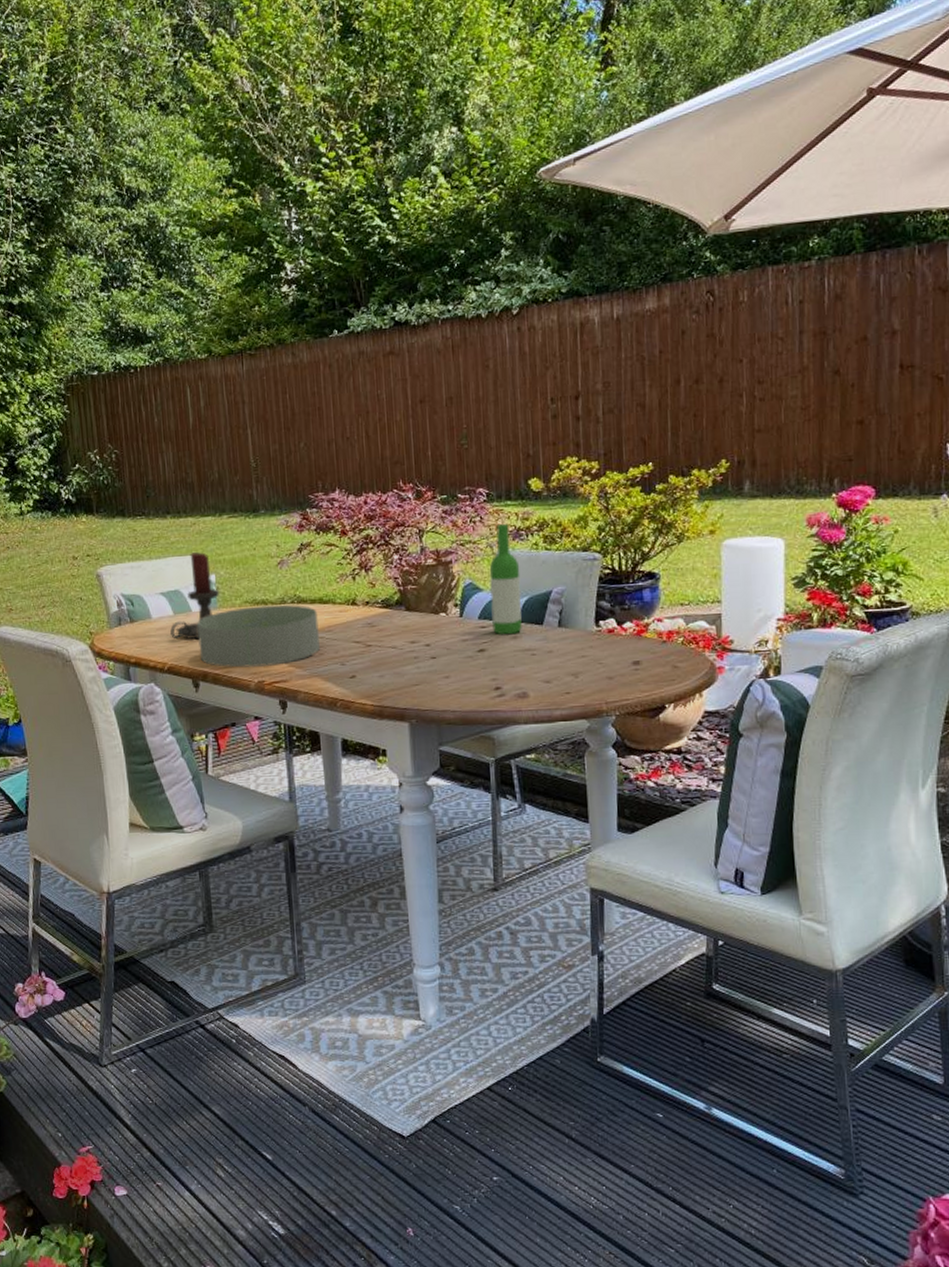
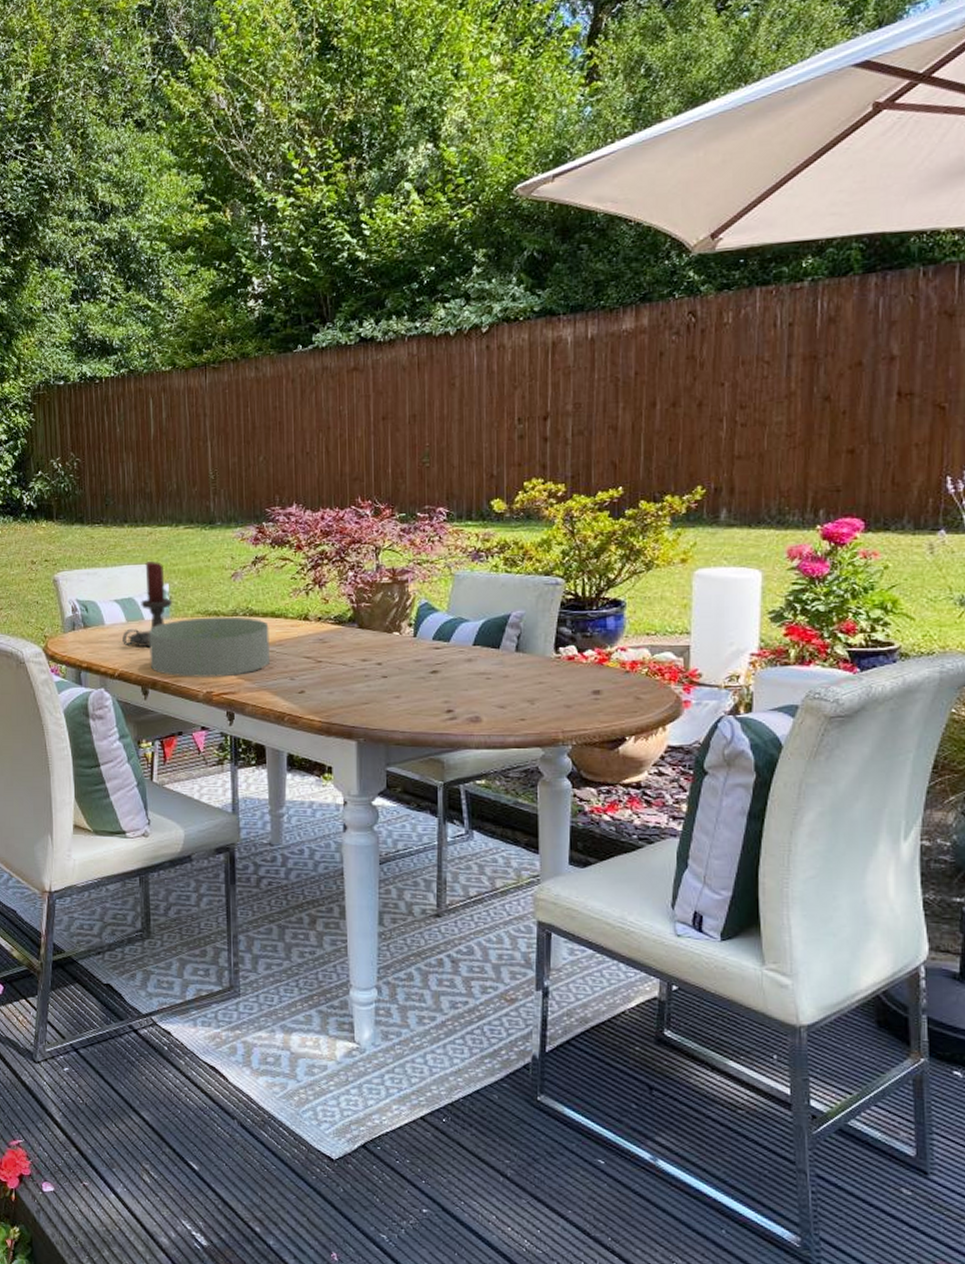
wine bottle: present [489,523,523,635] -> none [446,543,479,657]

